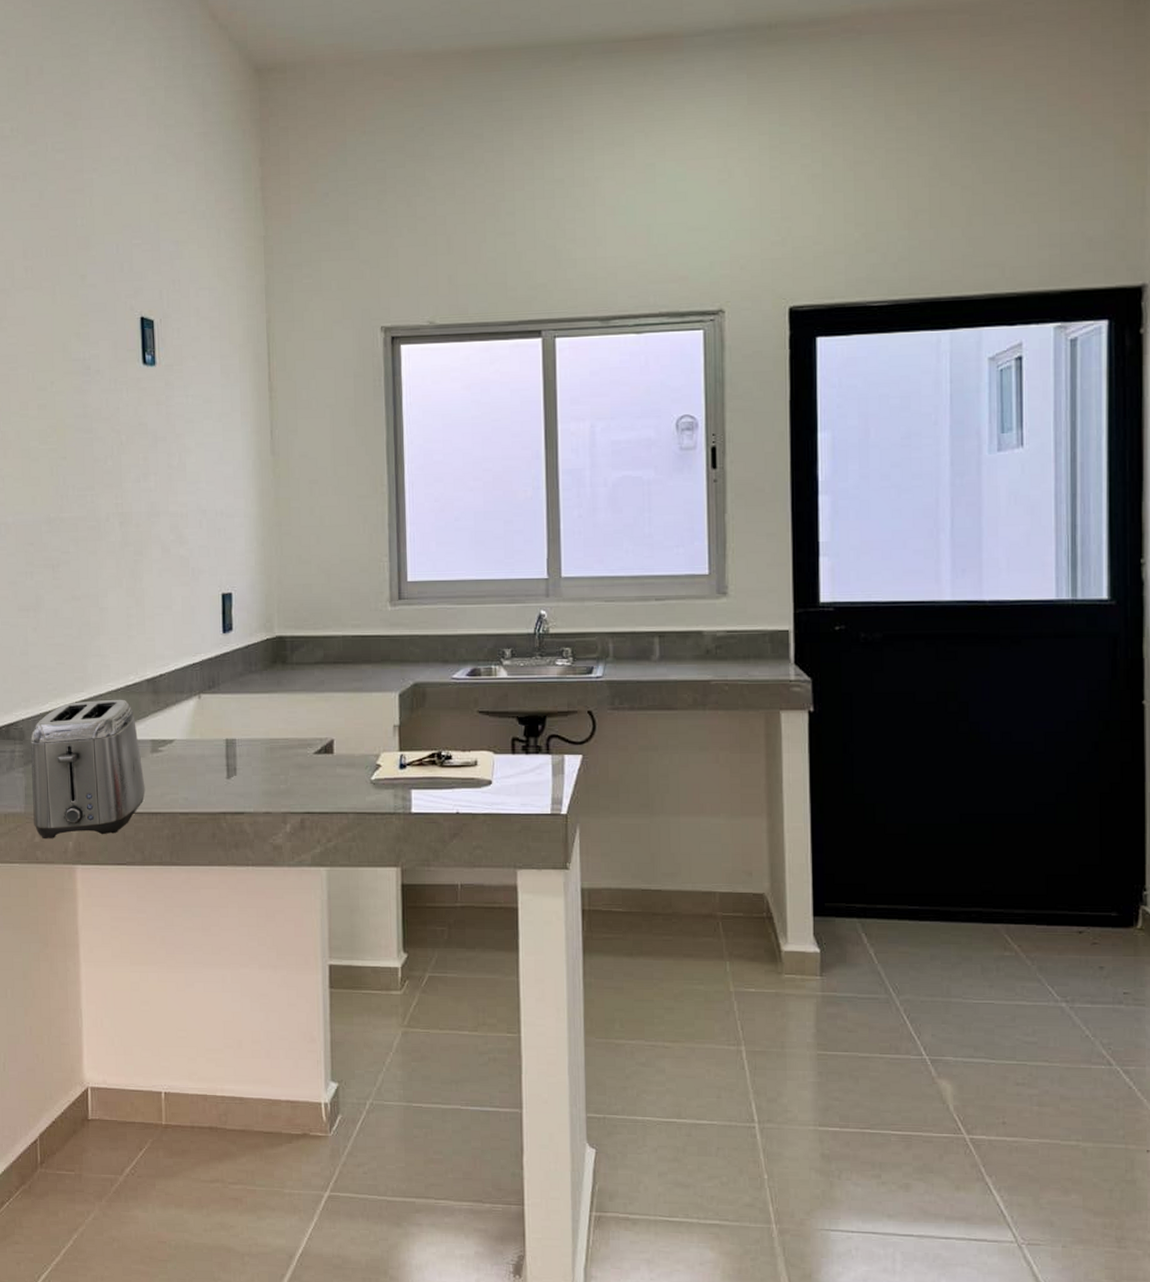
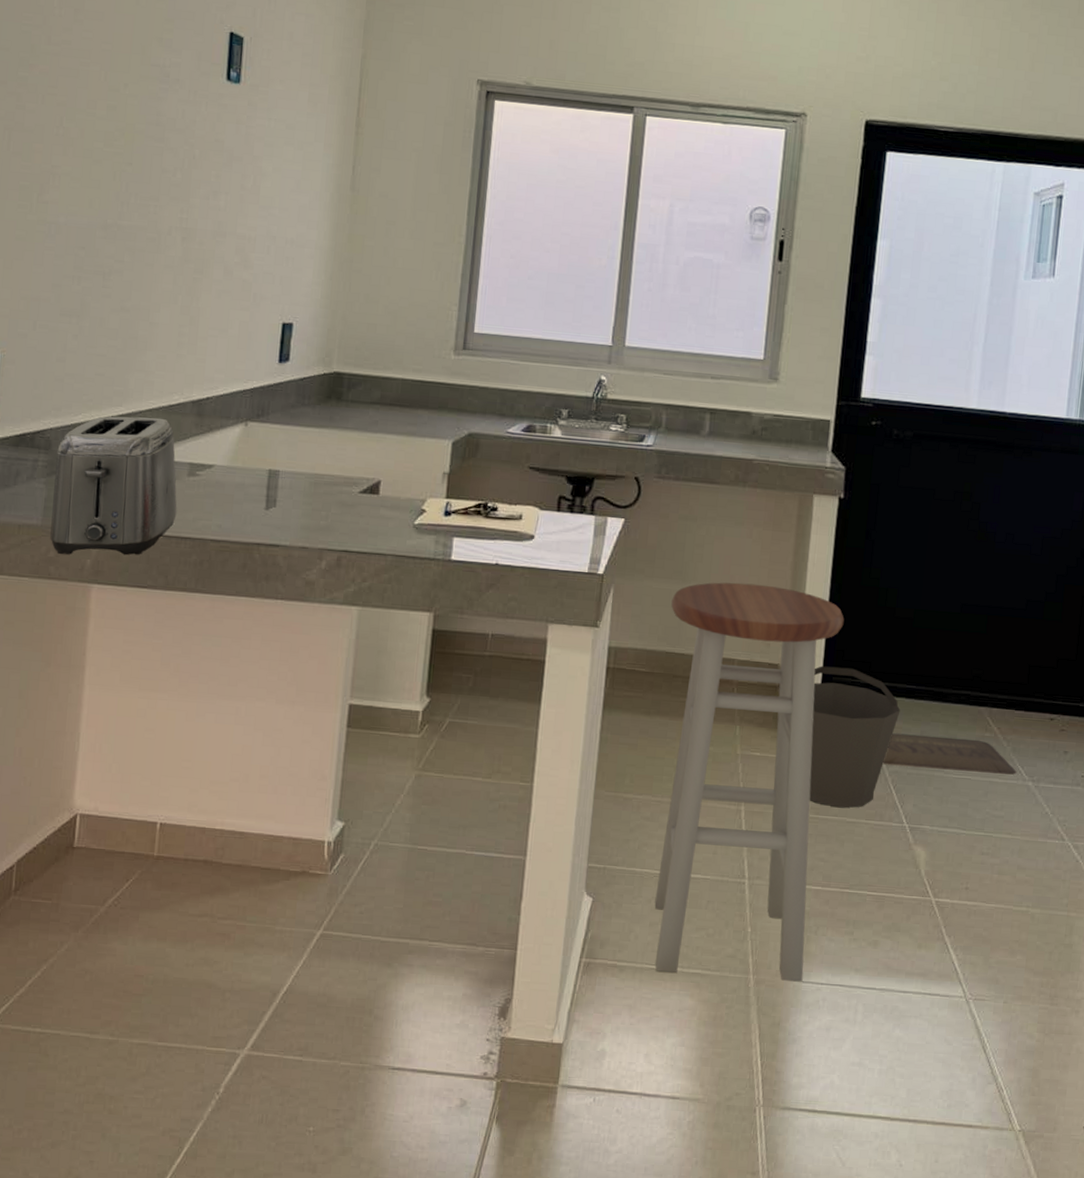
bar stool: none [641,811,831,1230] -> present [654,582,845,982]
bucket: none [804,892,905,1043] -> present [809,666,901,808]
doormat: none [891,959,1046,997] -> present [882,733,1017,775]

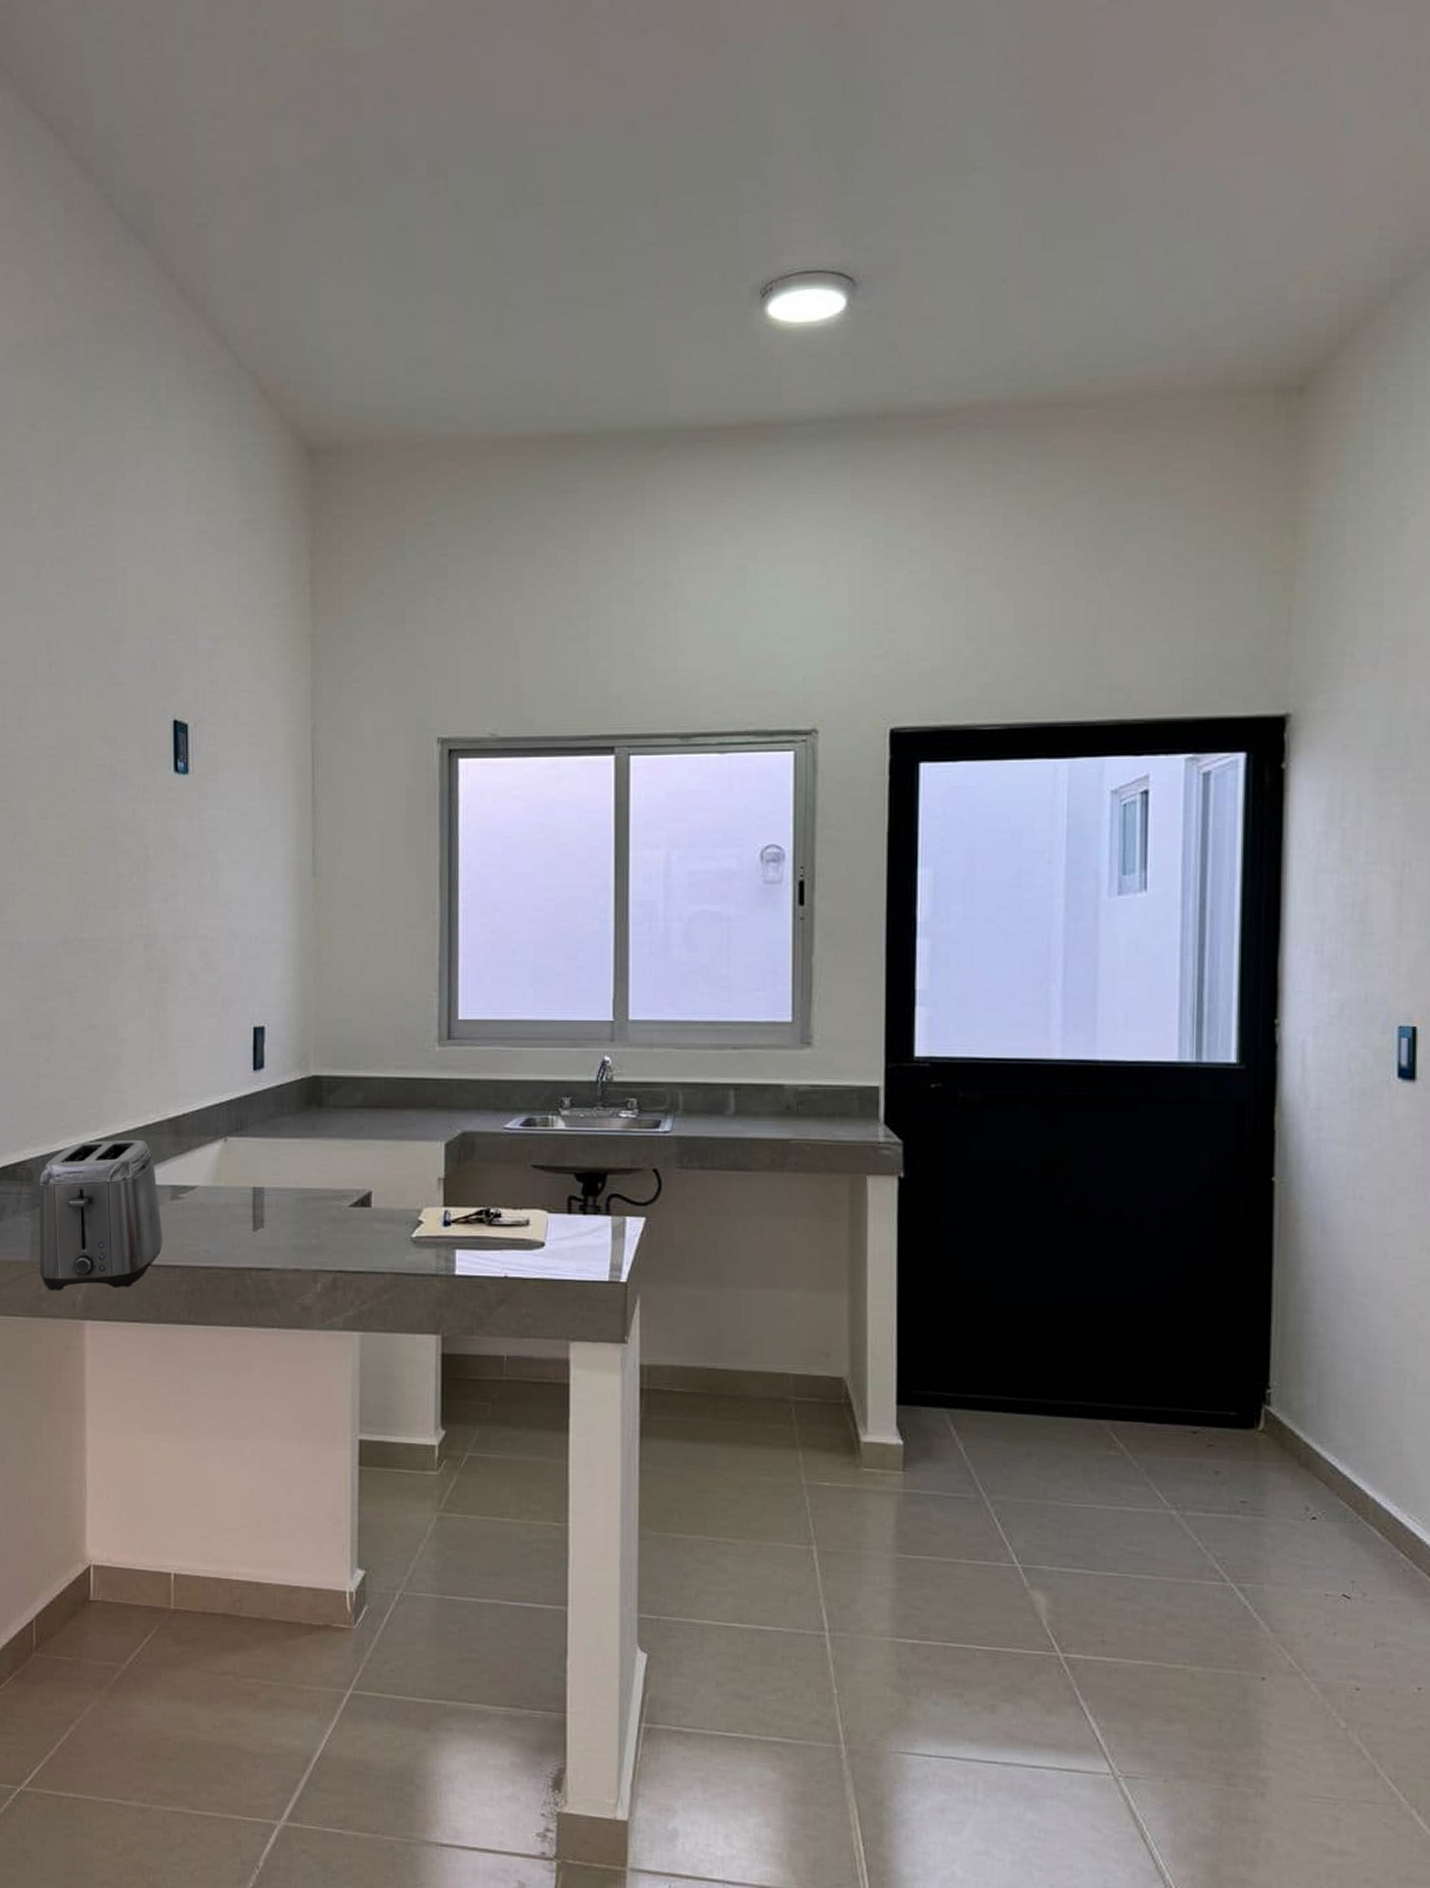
bar stool: present [654,582,845,982] -> none [709,1284,918,1753]
bucket: present [809,666,901,808] -> none [887,1377,998,1546]
doormat: present [882,733,1017,775] -> none [981,1455,1154,1503]

